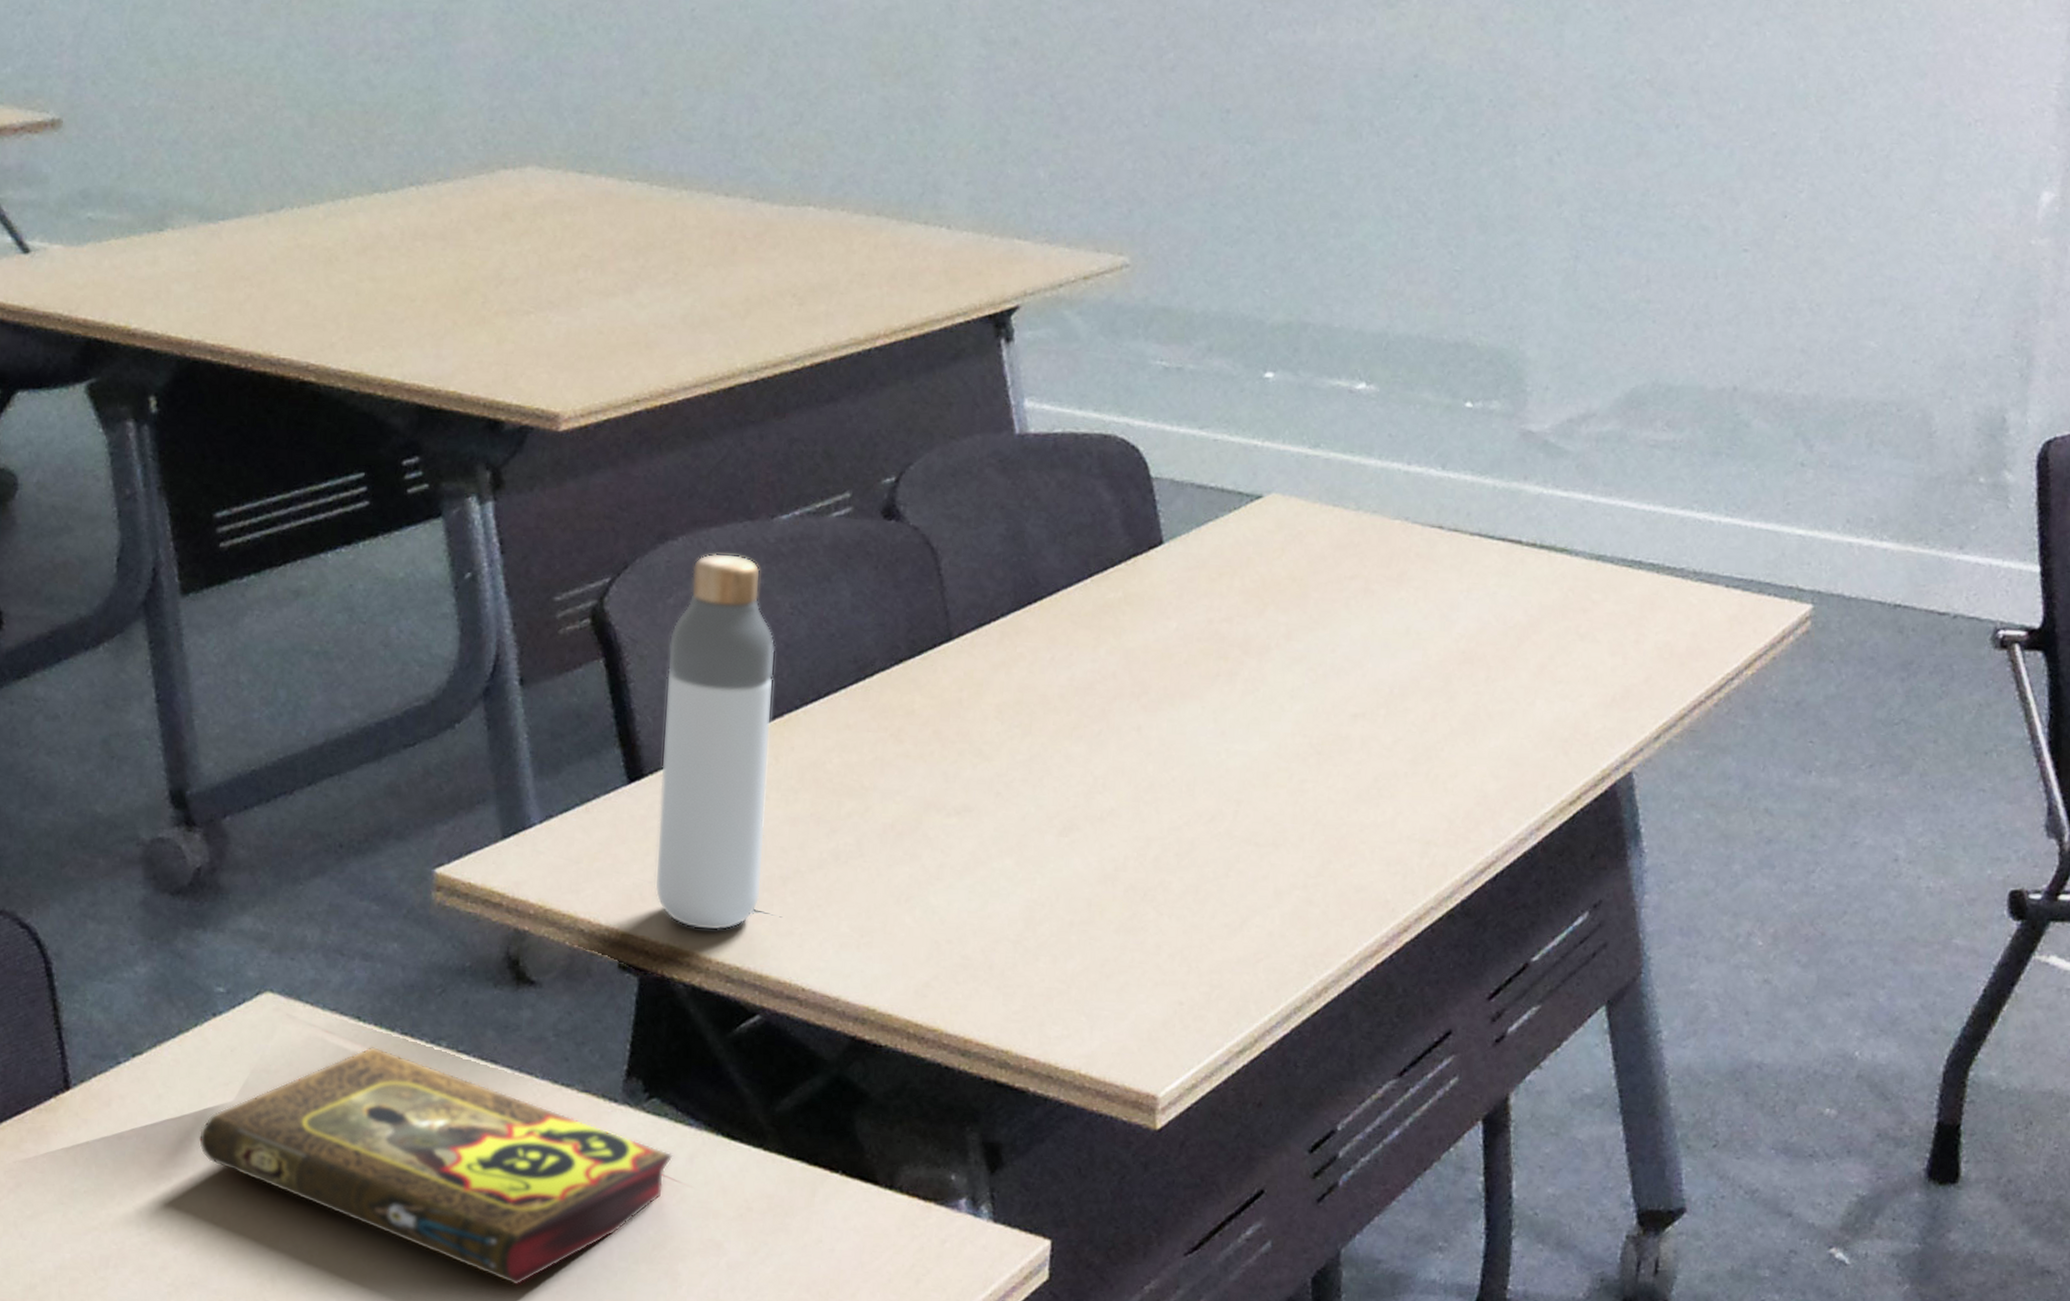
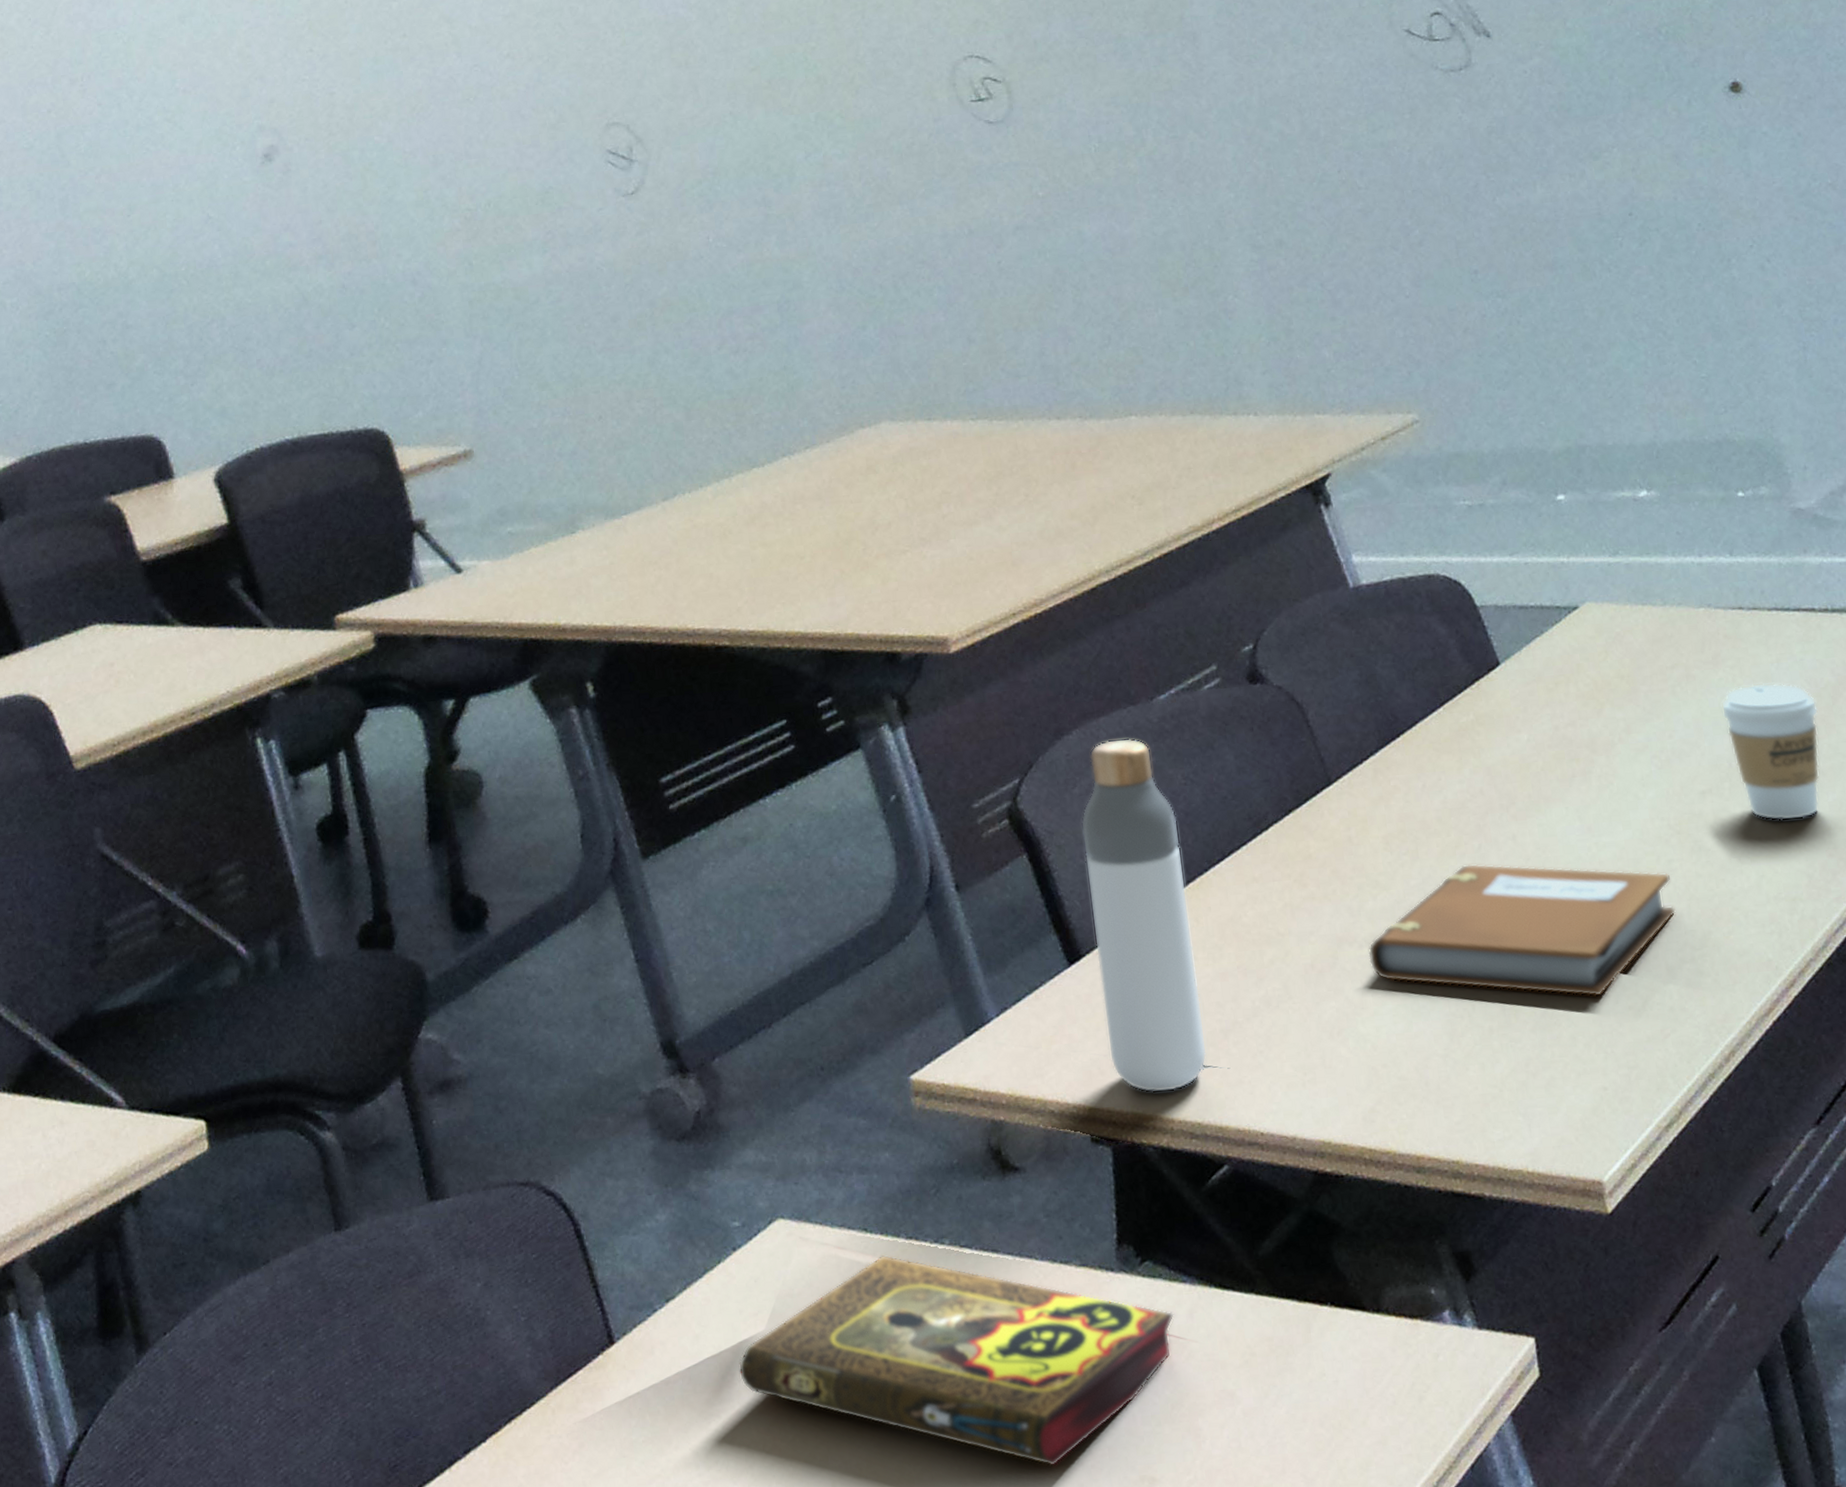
notebook: none [955,748,1300,908] -> present [1368,863,1676,997]
coffee cup: none [1395,610,1501,761] -> present [1721,683,1820,821]

